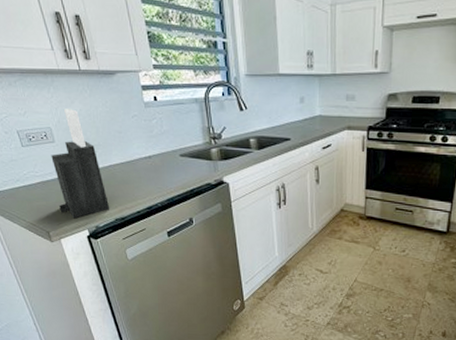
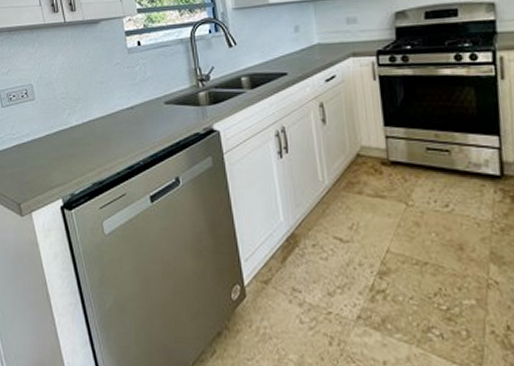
knife block: present [51,109,110,219] -> none [30,63,88,186]

